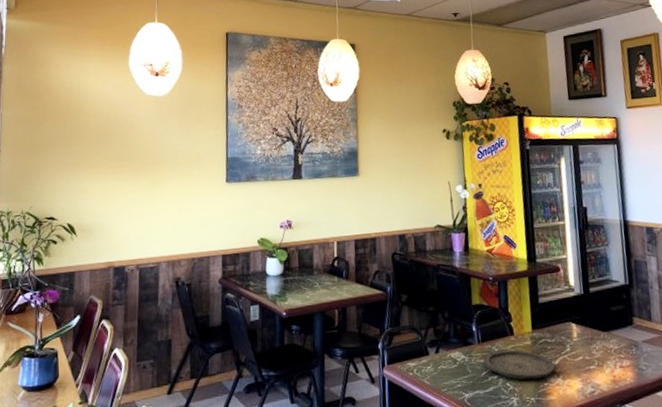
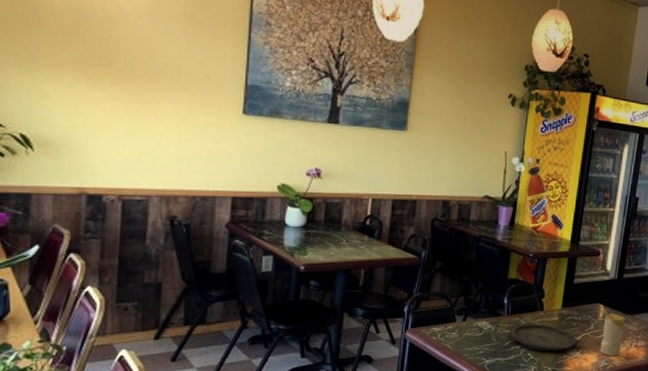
candle: none [579,331,605,380] -> present [600,313,625,356]

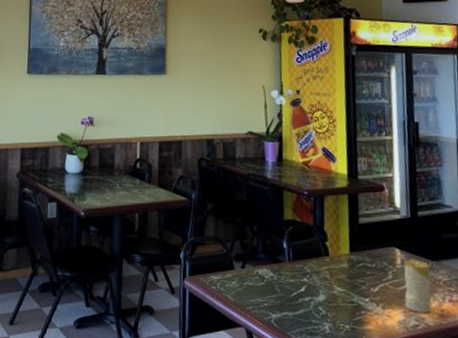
plate: present [509,323,577,351] -> none [293,271,376,305]

